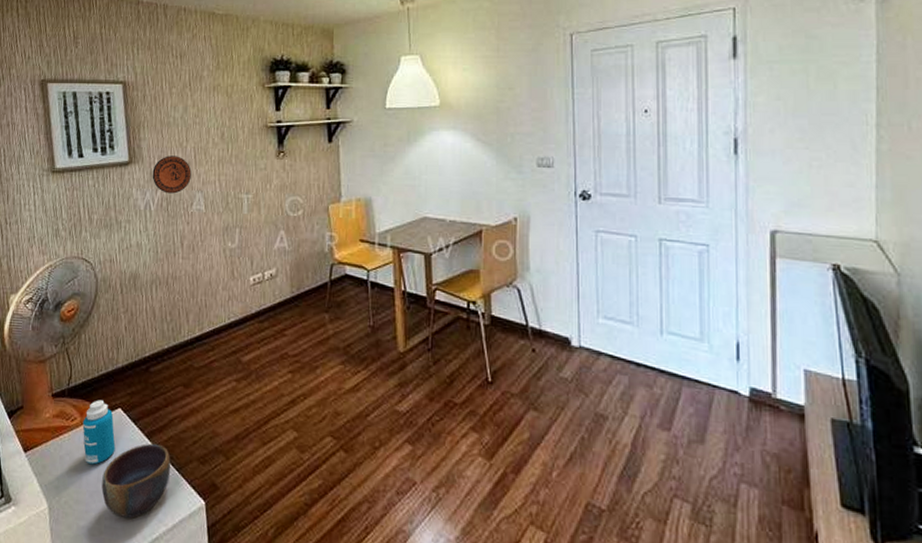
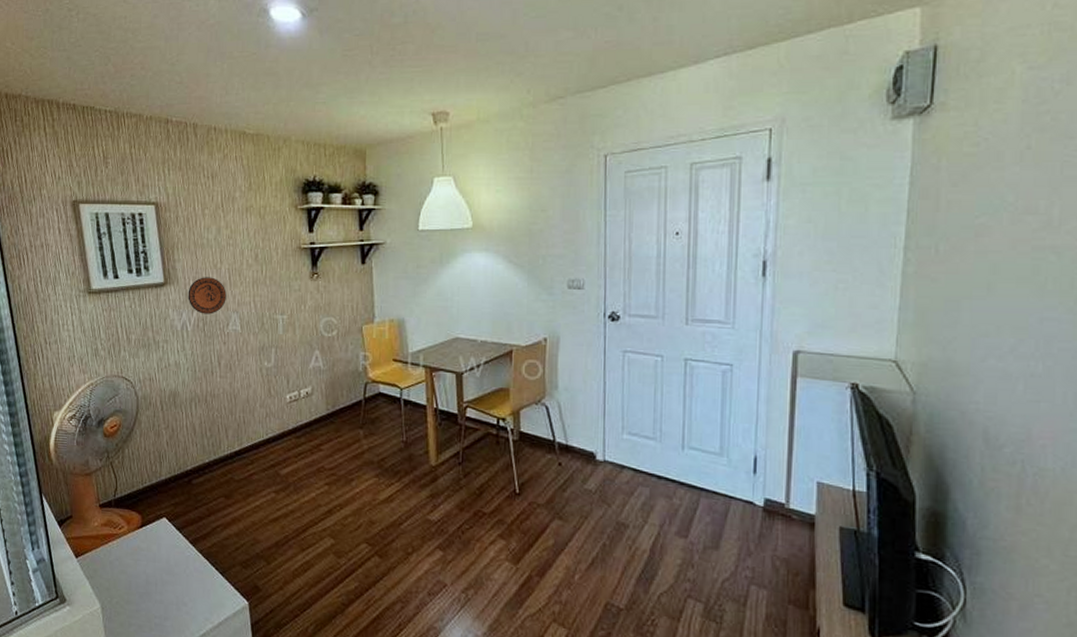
bottle: present [82,400,116,465] -> none [130,510,162,569]
bowl: present [101,443,171,518] -> none [150,549,216,617]

